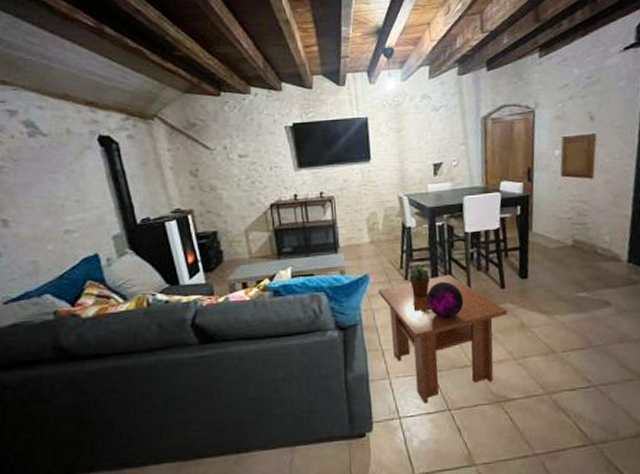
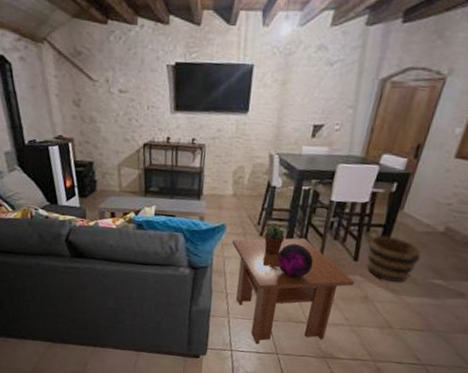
bucket: none [510,257,561,304] -> present [366,235,422,283]

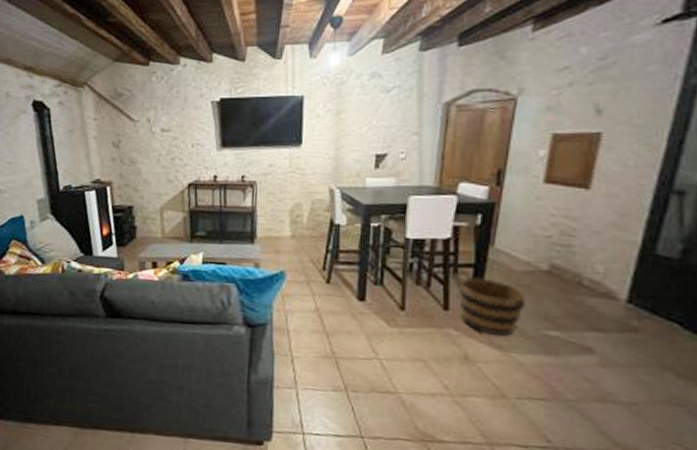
coffee table: present [231,238,355,345] -> none [293,284,449,425]
potted plant: present [264,223,290,255] -> none [331,267,362,306]
decorative orb: present [276,243,314,279] -> none [349,291,394,335]

